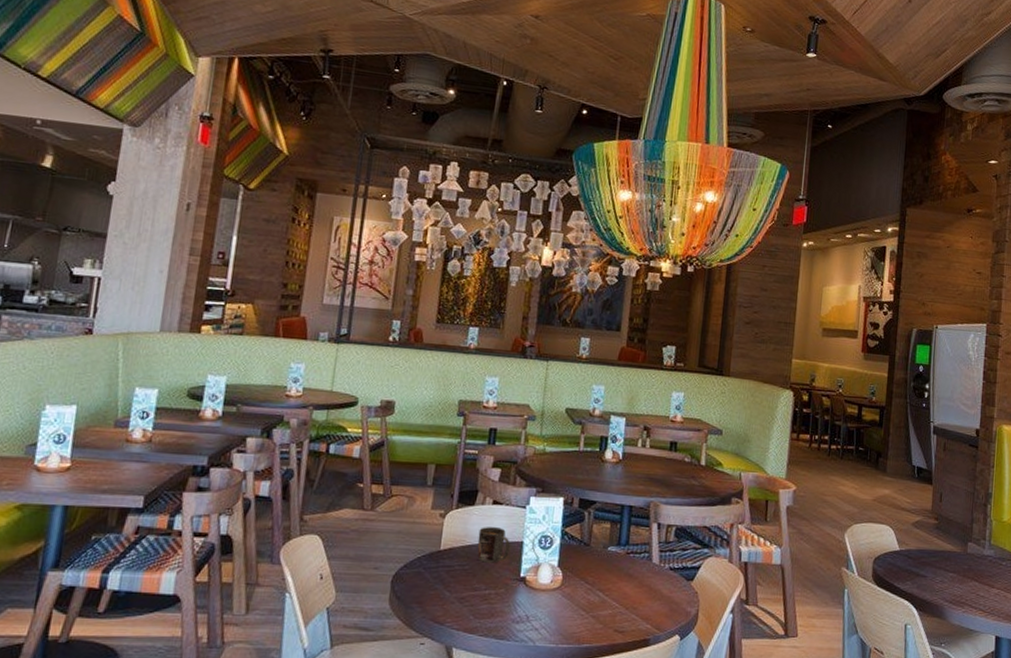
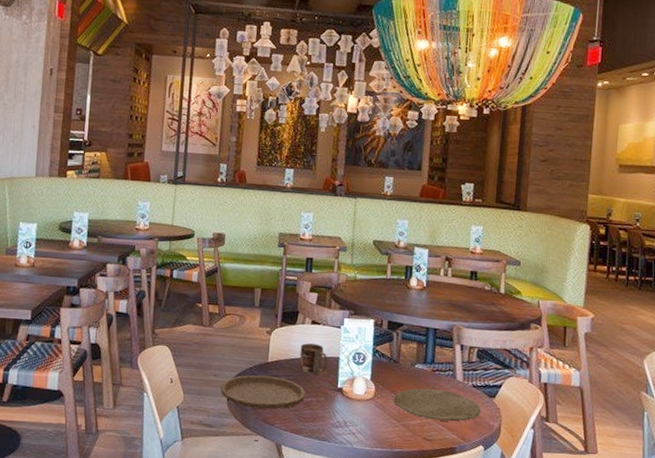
plate: none [381,566,484,606] -> present [220,375,307,410]
plate: none [583,573,678,610] -> present [394,388,481,422]

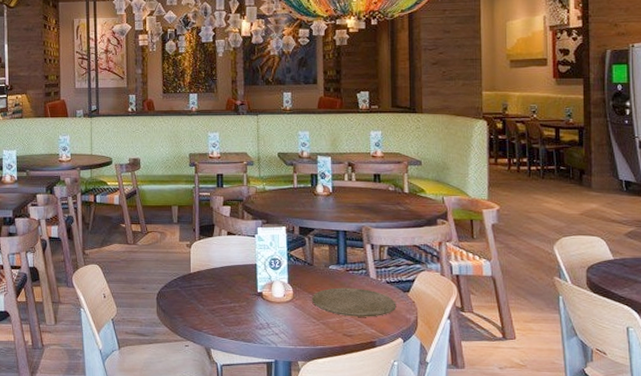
plate: present [220,375,307,410] -> none [149,285,229,316]
mug: present [299,343,328,375] -> none [219,253,246,282]

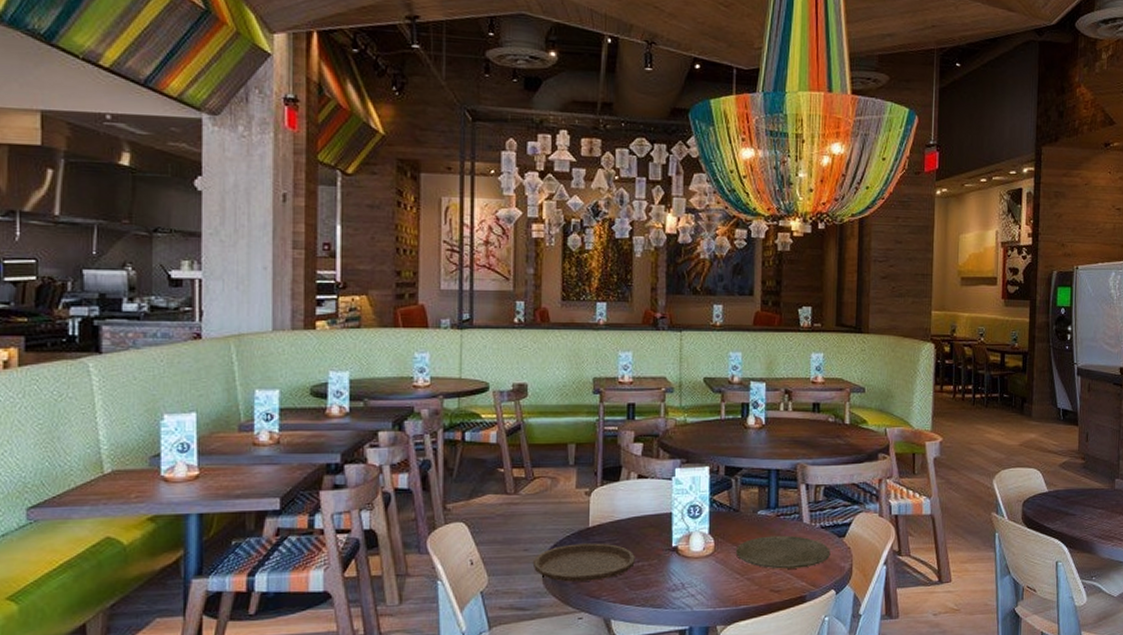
plate: none [149,285,229,316] -> present [532,543,637,582]

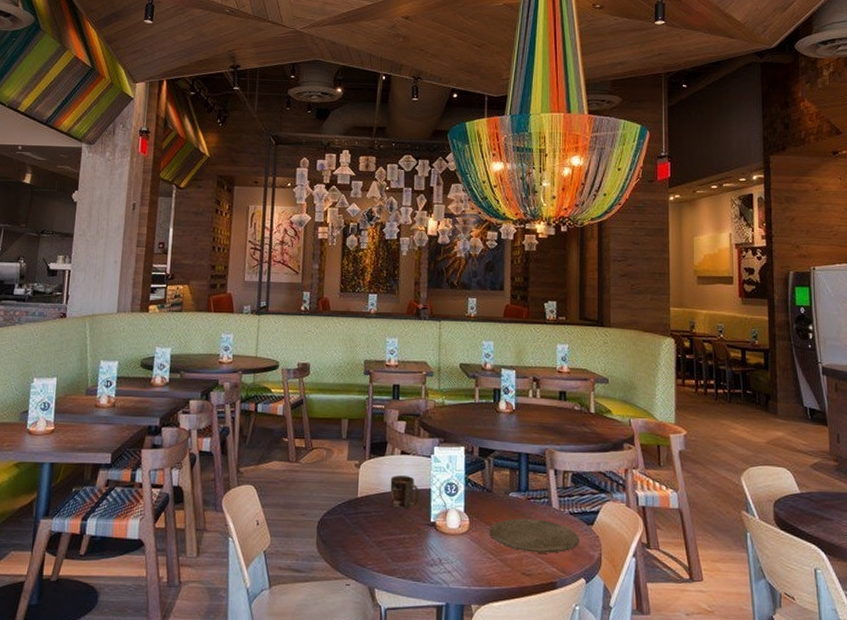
plate: present [532,543,637,582] -> none [308,512,399,549]
mug: none [626,501,659,536] -> present [390,475,419,509]

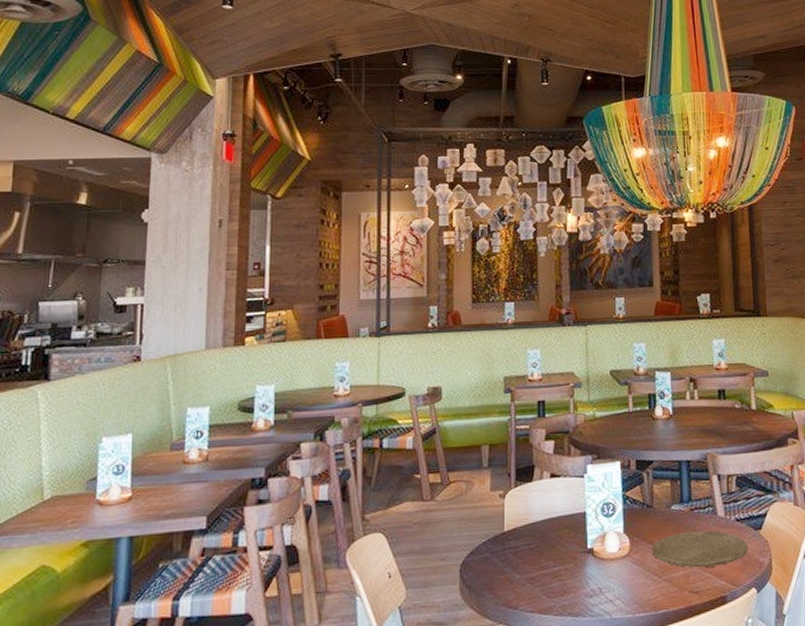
mug: present [390,475,419,509] -> none [540,500,573,539]

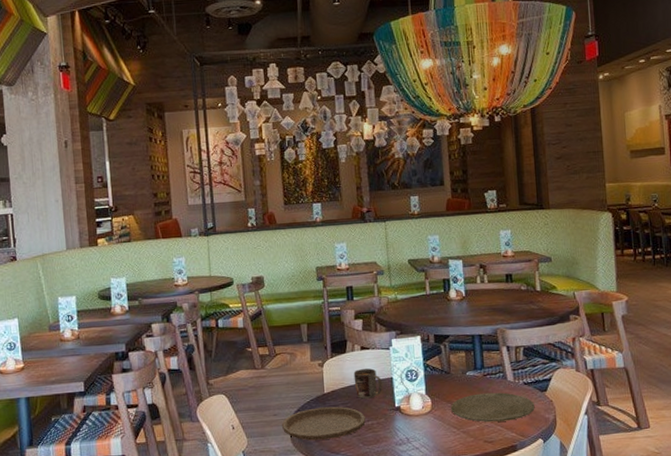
plate: none [449,548,553,592] -> present [281,406,367,441]
mug: none [540,500,573,539] -> present [353,368,382,399]

